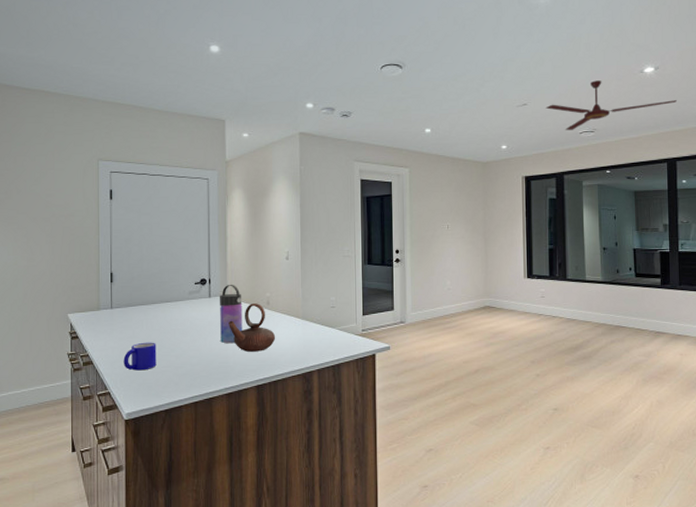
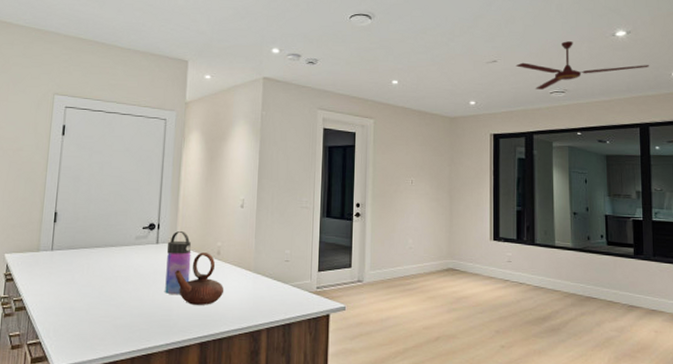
mug: present [123,342,157,371] -> none [58,288,96,320]

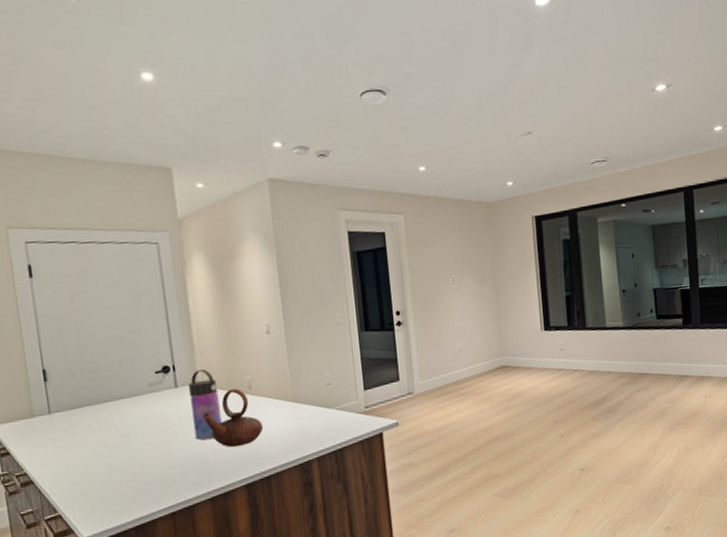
ceiling fan: present [515,41,649,90] -> none [552,101,691,161]

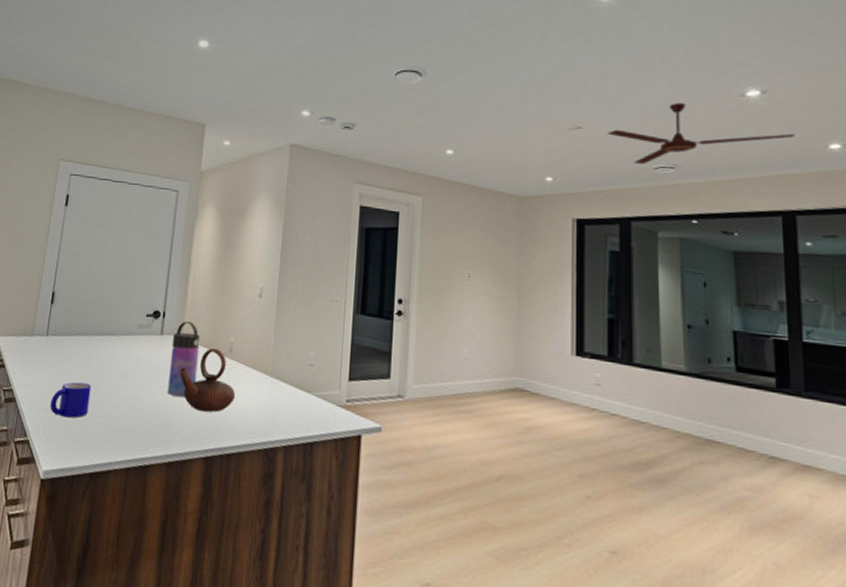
mug: none [73,448,118,486] -> present [50,381,92,418]
ceiling fan: none [552,101,691,161] -> present [607,103,795,164]

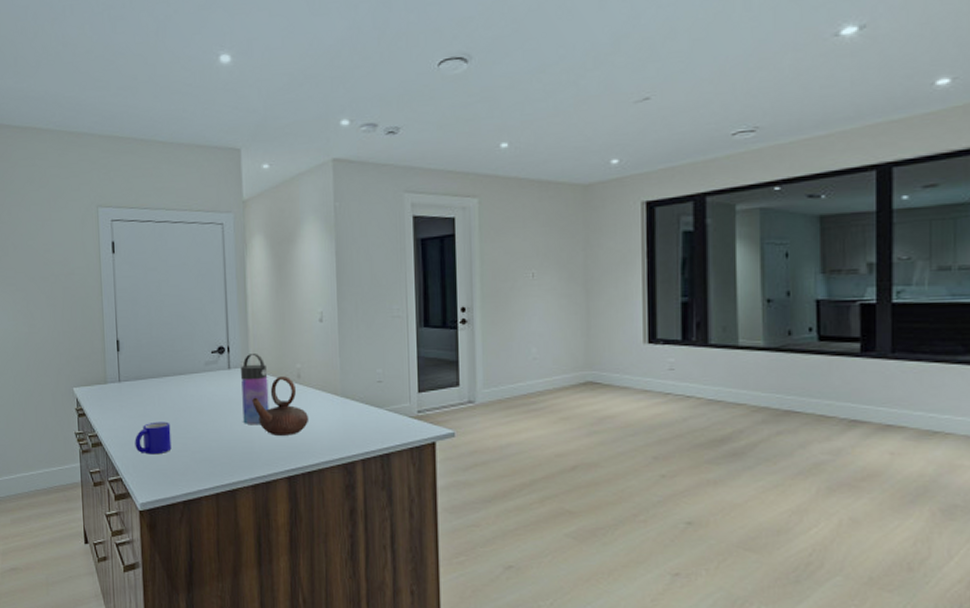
ceiling fan: present [607,103,795,164] -> none [678,53,896,132]

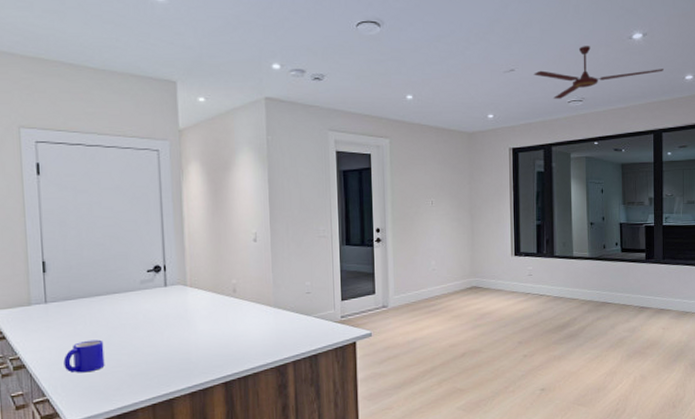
water bottle: present [241,354,269,424] -> none [178,271,206,337]
teapot: present [252,376,309,436] -> none [189,291,245,346]
ceiling fan: none [678,53,896,132] -> present [533,46,664,99]

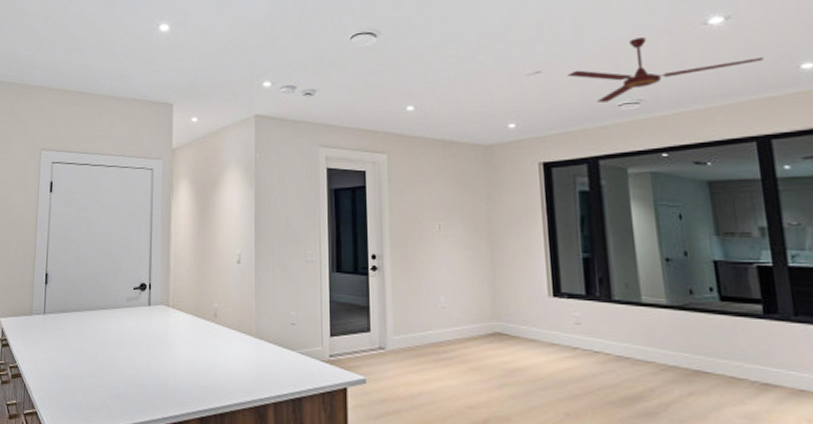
mug: present [63,339,105,373] -> none [53,355,89,389]

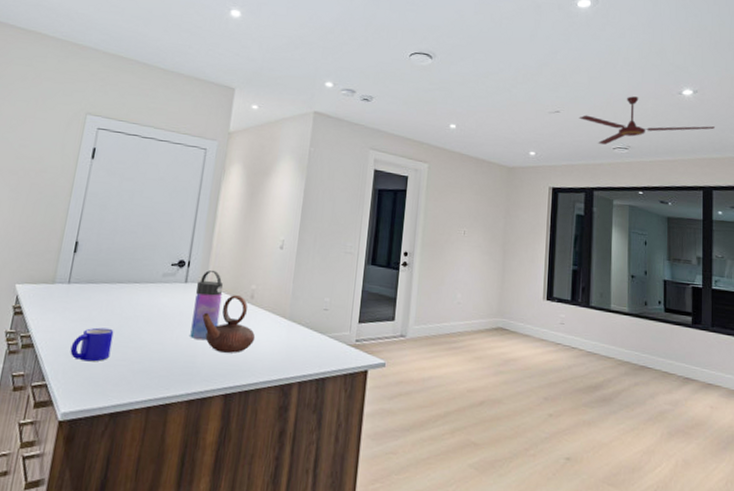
mug: none [53,355,89,389] -> present [70,327,114,362]
water bottle: none [160,292,186,362] -> present [190,270,223,339]
teapot: none [169,315,224,375] -> present [202,295,256,353]

